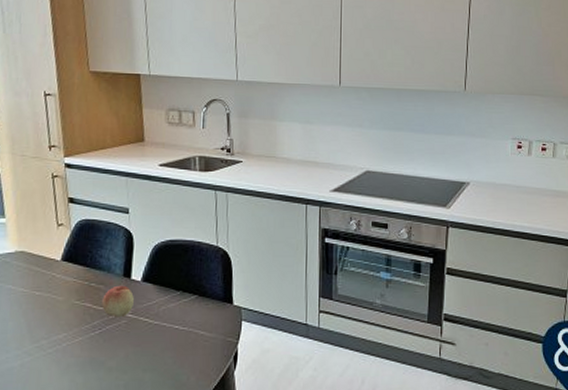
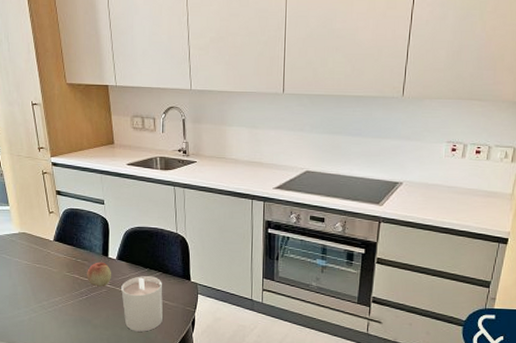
candle: none [145,300,199,373] -> present [121,275,164,332]

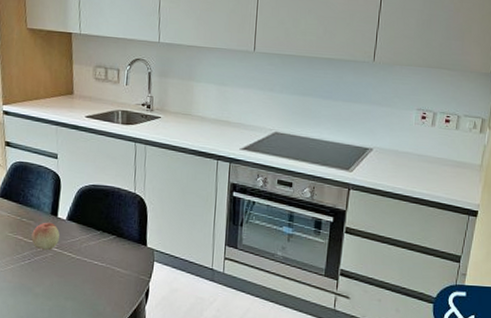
candle: present [121,275,164,332] -> none [69,238,116,303]

